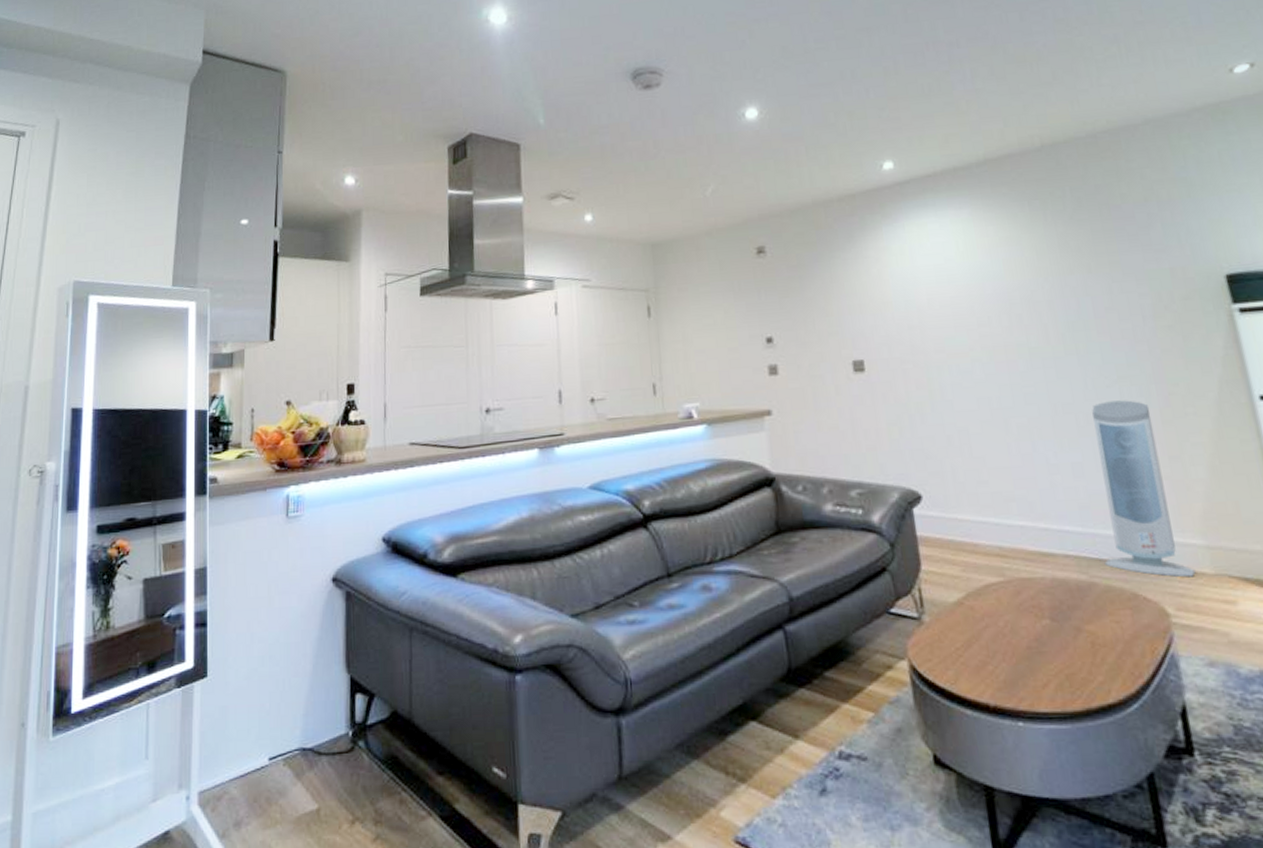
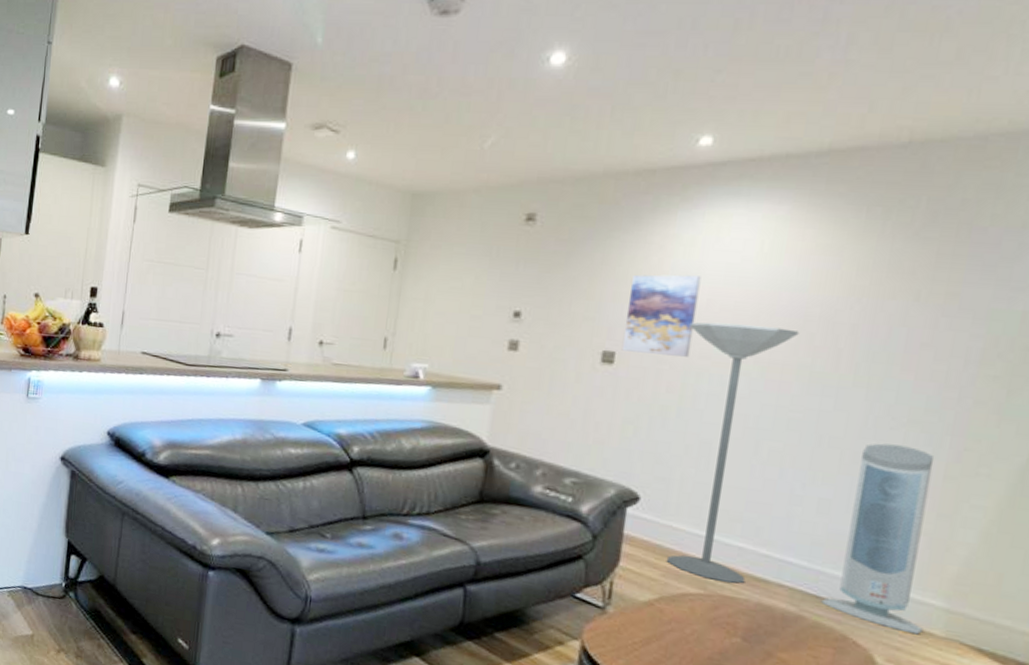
wall art: none [861,279,927,358] -> present [621,274,701,357]
floor lamp: none [920,314,1036,565] -> present [666,322,800,584]

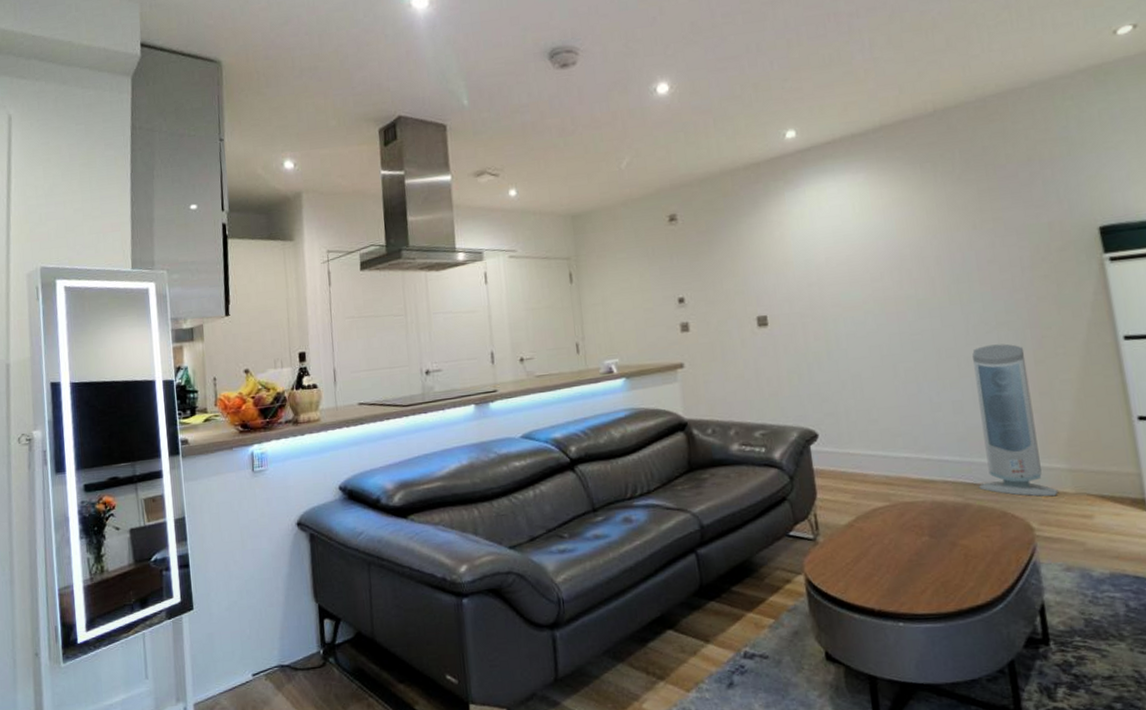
wall art: present [621,274,701,357] -> none [764,240,824,313]
floor lamp: present [666,322,800,584] -> none [818,269,918,491]

